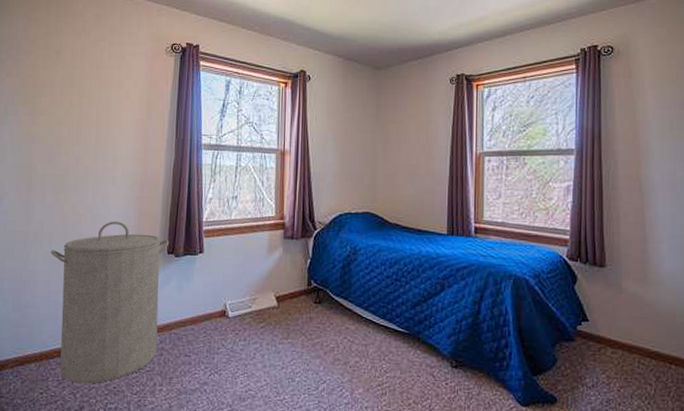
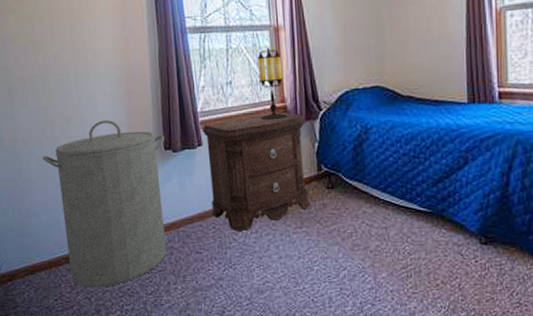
nightstand: none [204,228,302,338] -> present [202,112,310,231]
table lamp: none [260,168,285,235] -> present [257,47,287,121]

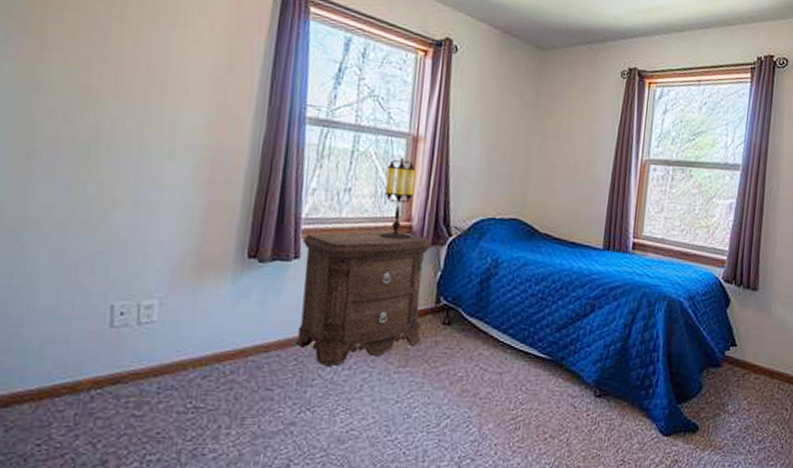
laundry hamper: present [42,119,167,288] -> none [62,209,252,430]

